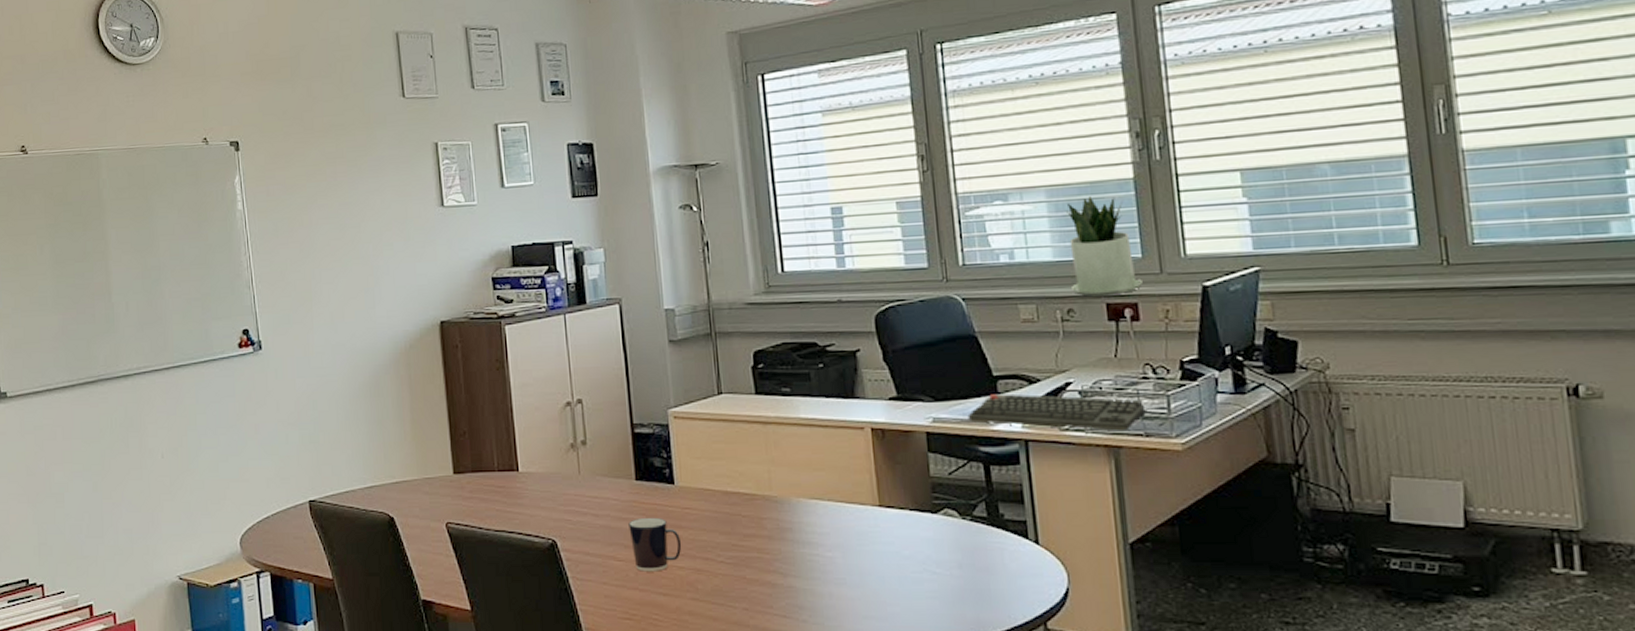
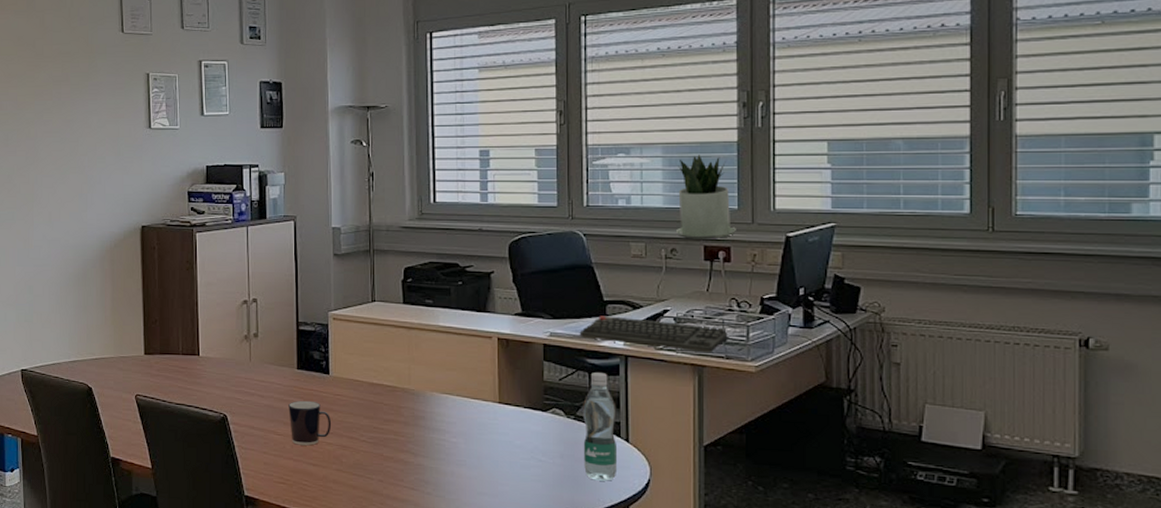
bottle: none [980,462,1029,593] -> present [583,372,618,481]

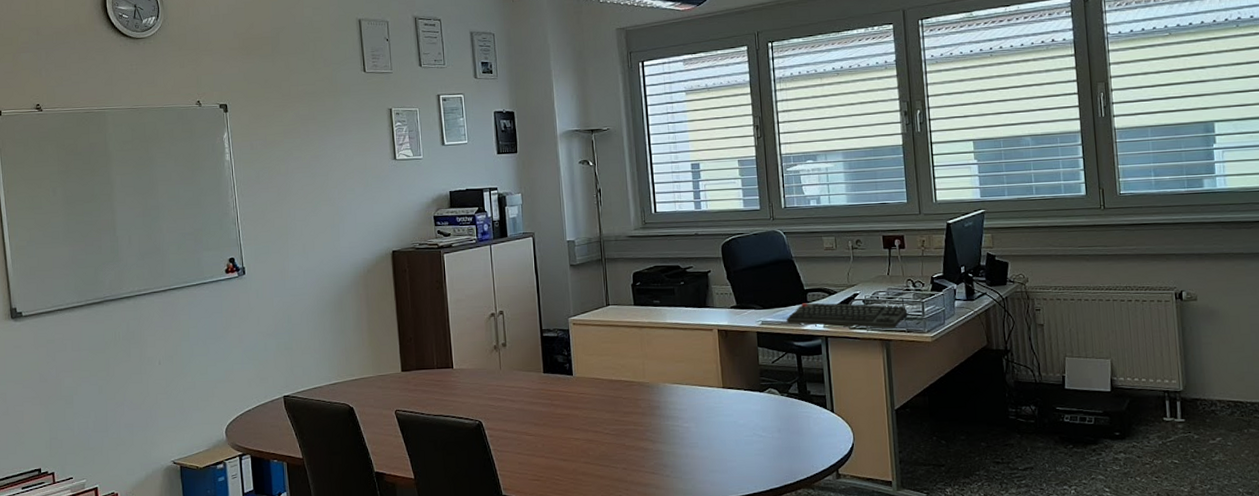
mug: present [288,400,332,446] -> none [538,401,578,443]
bottle: present [583,372,618,481] -> none [793,353,826,449]
planter: present [675,155,736,239] -> none [857,158,907,231]

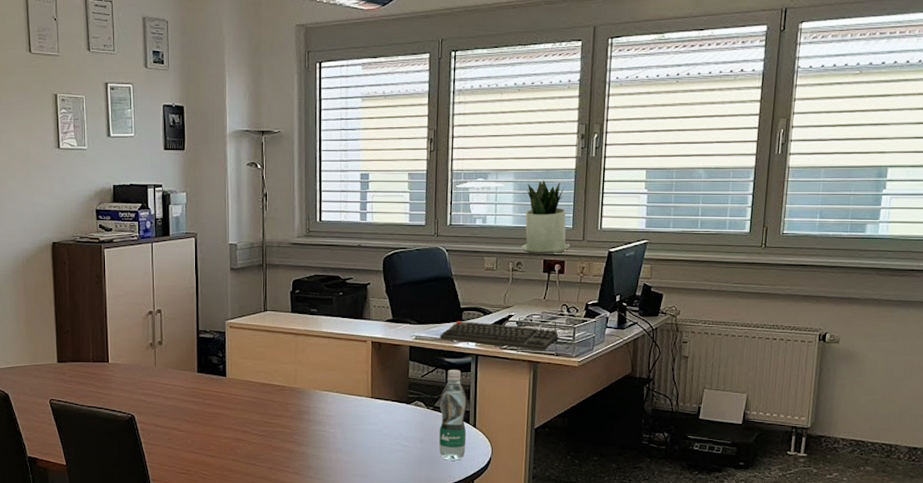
bottle: none [793,353,826,449] -> present [439,370,467,461]
planter: none [857,158,907,231] -> present [521,180,570,254]

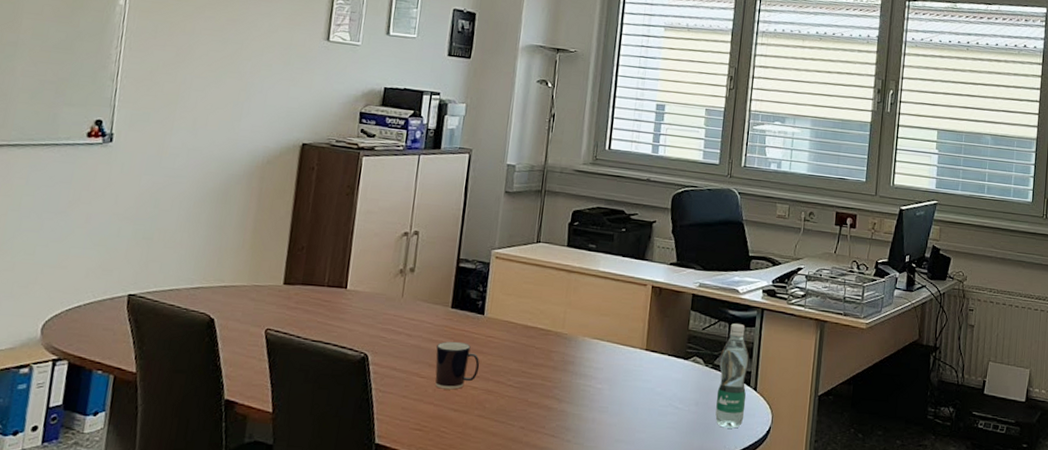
mug: none [190,400,228,440] -> present [434,341,480,390]
computer keyboard: present [439,321,561,351] -> none [724,270,850,310]
planter: present [521,180,570,254] -> none [814,130,863,207]

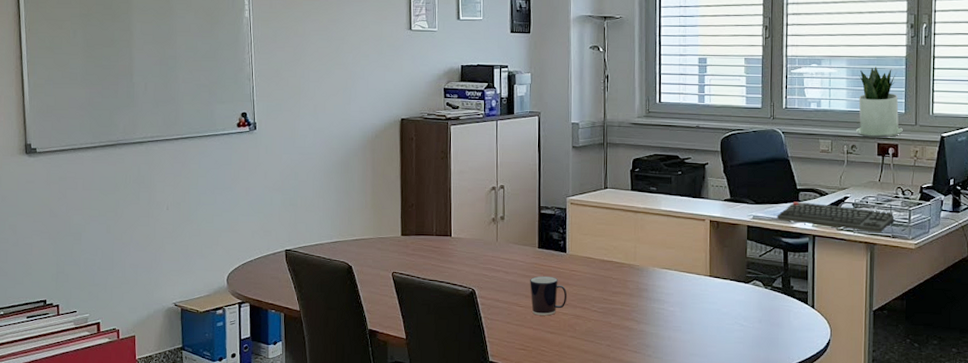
bottle: present [715,323,750,429] -> none [777,250,805,342]
computer keyboard: none [724,270,850,310] -> present [777,201,897,233]
planter: none [814,130,863,207] -> present [855,67,903,138]

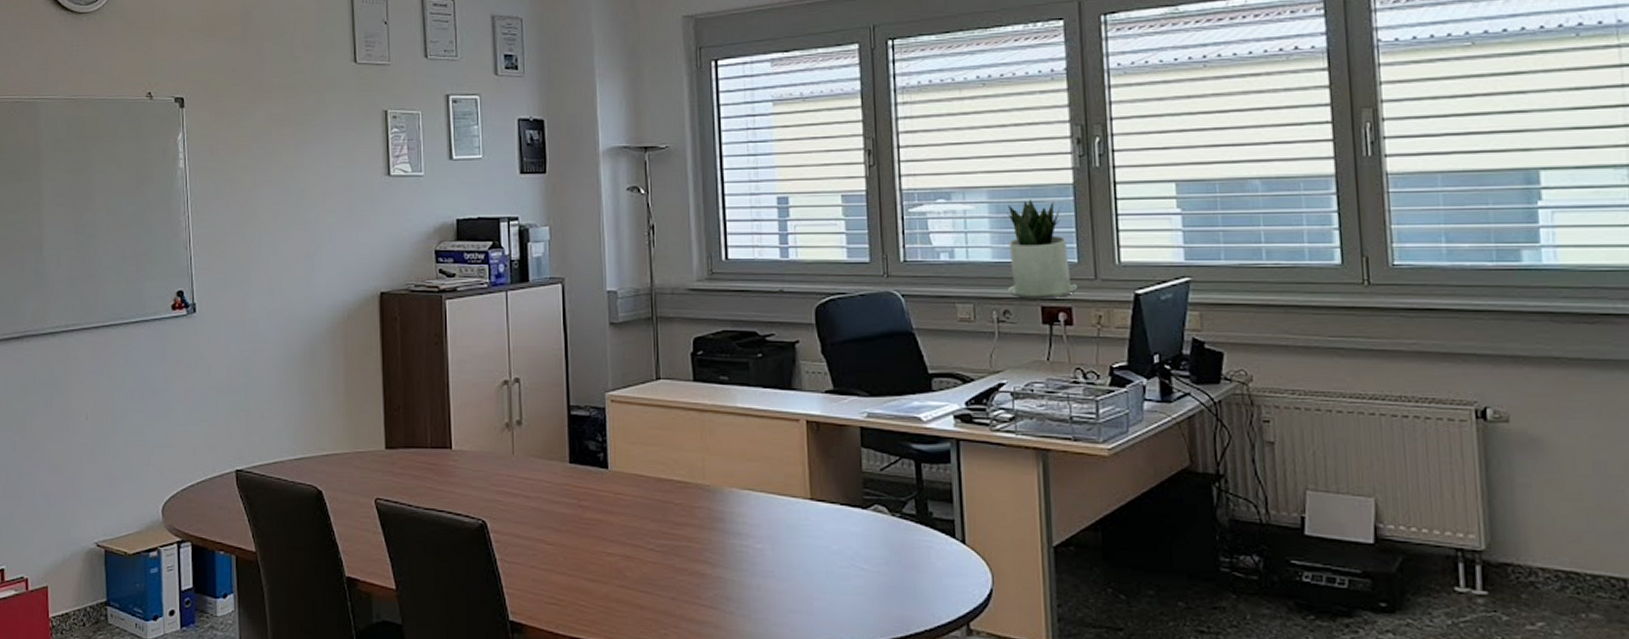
mug: present [530,276,567,316] -> none [560,501,613,557]
computer keyboard: present [777,201,897,233] -> none [901,392,1078,435]

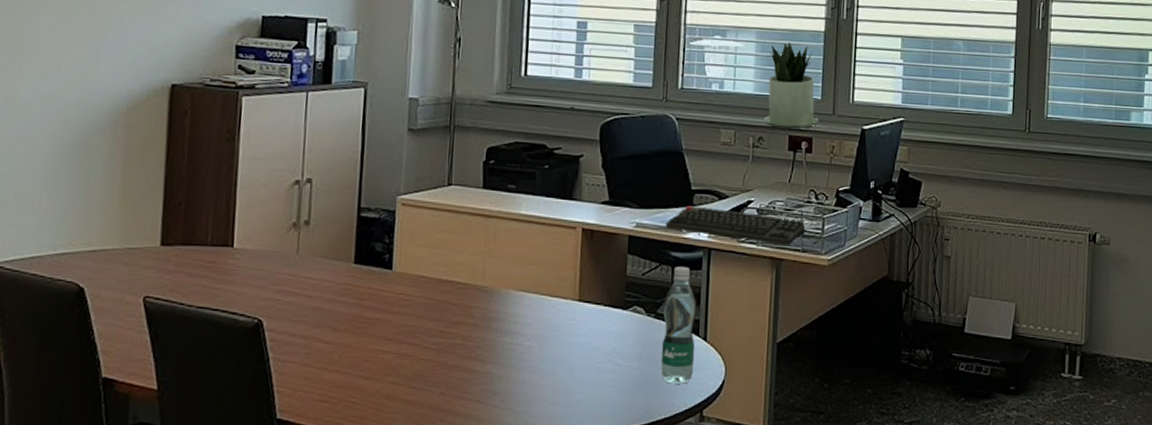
computer keyboard: none [901,392,1078,435] -> present [665,206,808,246]
bottle: none [910,460,954,592] -> present [661,267,697,384]

